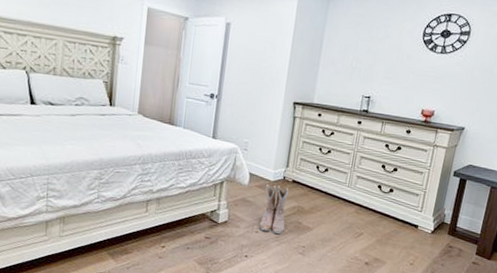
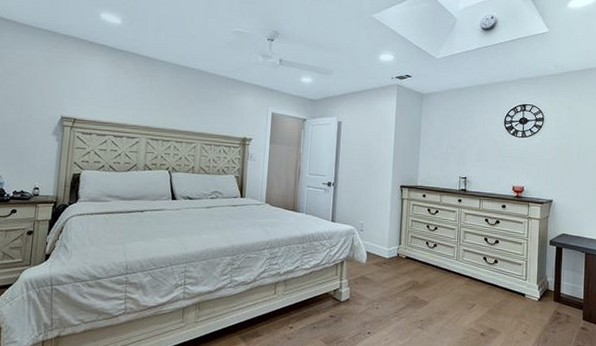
boots: present [259,184,290,235] -> none [379,262,404,310]

